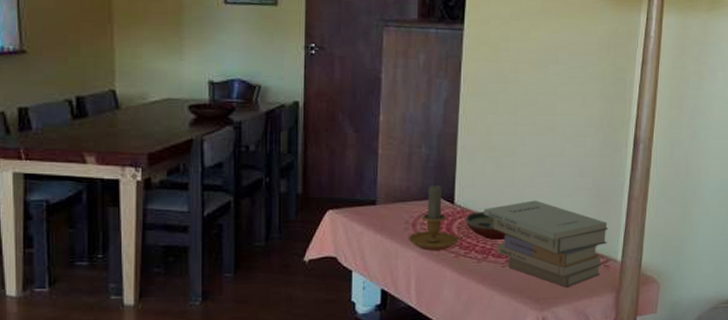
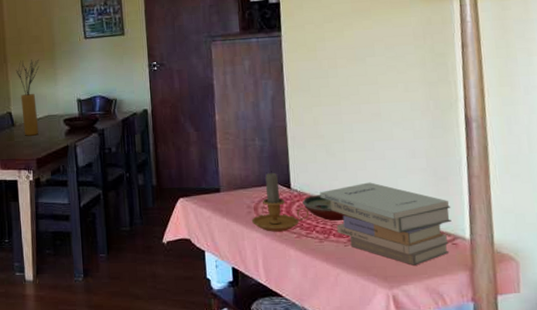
vase: none [124,22,160,125] -> present [15,59,40,137]

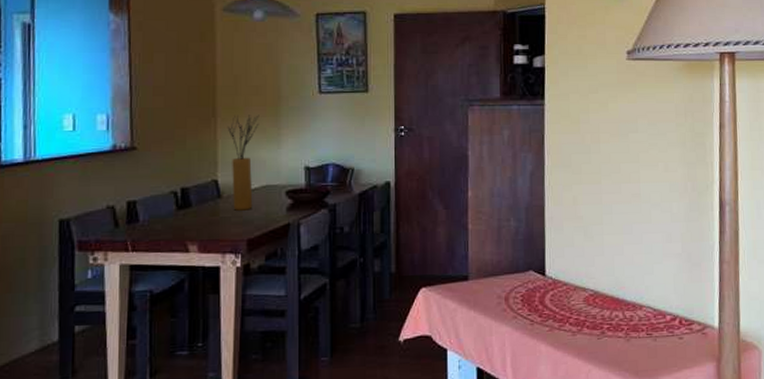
candle: present [251,171,310,232] -> none [501,256,564,325]
decorative bowl: present [302,195,346,222] -> none [557,282,601,312]
books: present [320,182,452,266] -> none [575,268,703,358]

